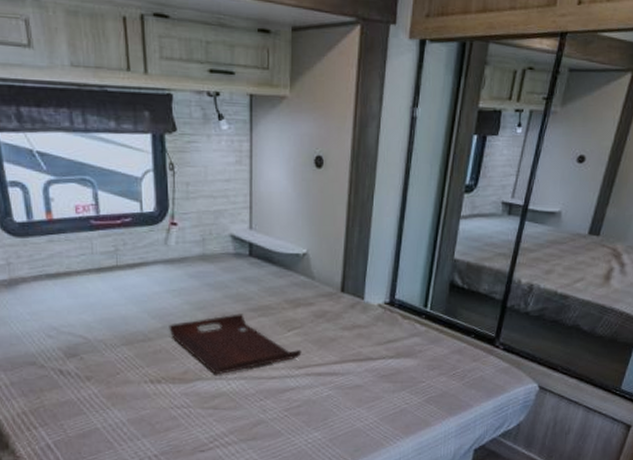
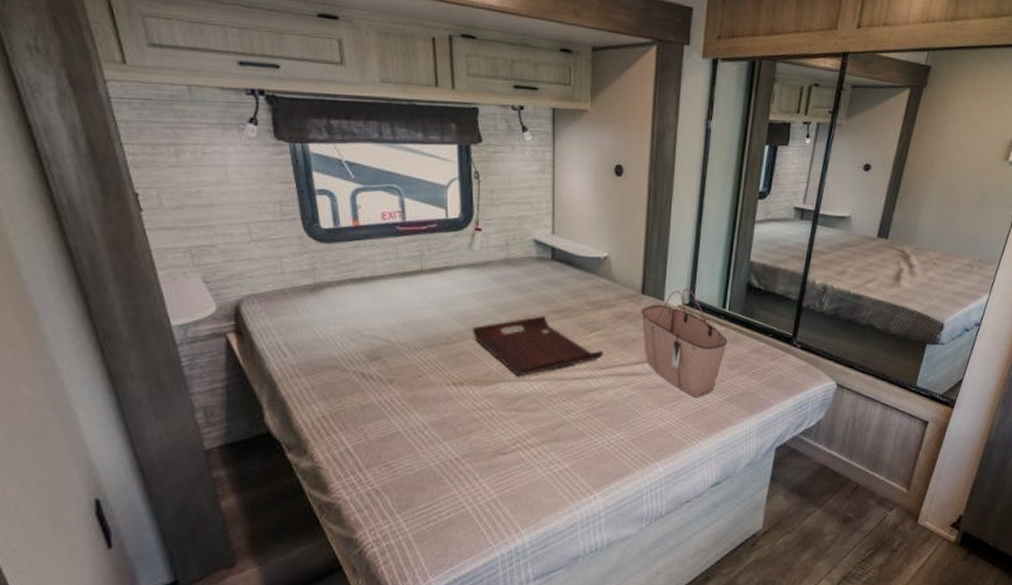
tote bag: none [340,286,428,398] -> present [641,288,727,397]

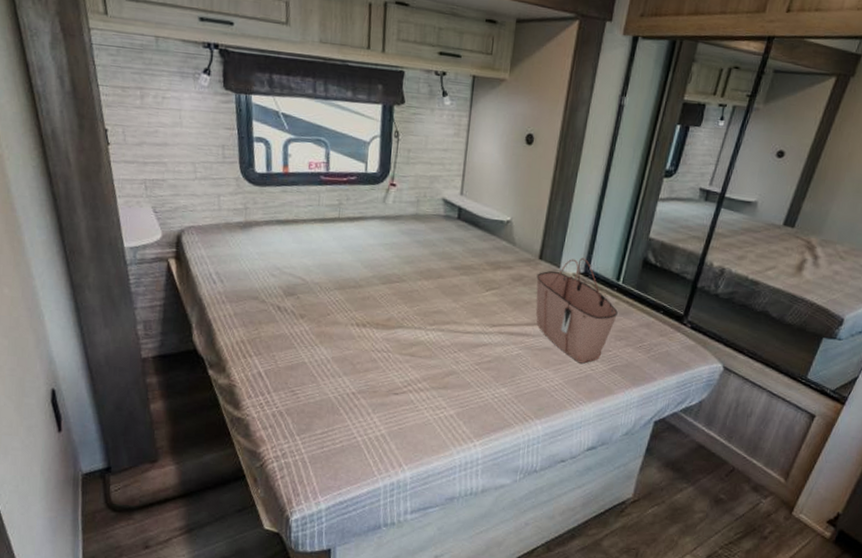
serving tray: present [472,316,604,377] -> none [378,270,497,325]

